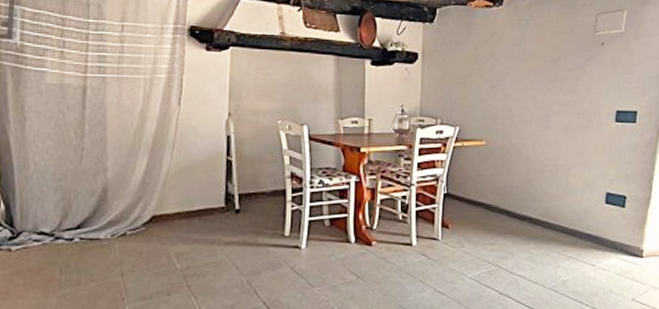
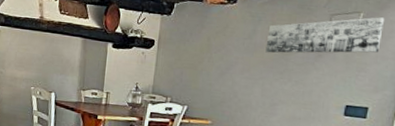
wall art: none [535,14,647,60] -> present [265,17,385,54]

